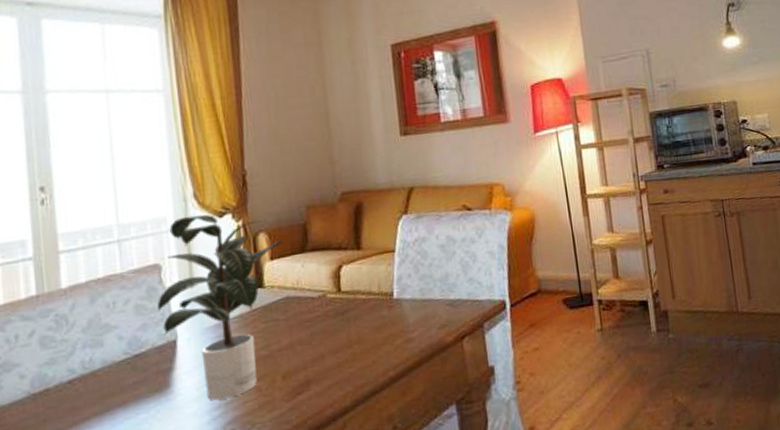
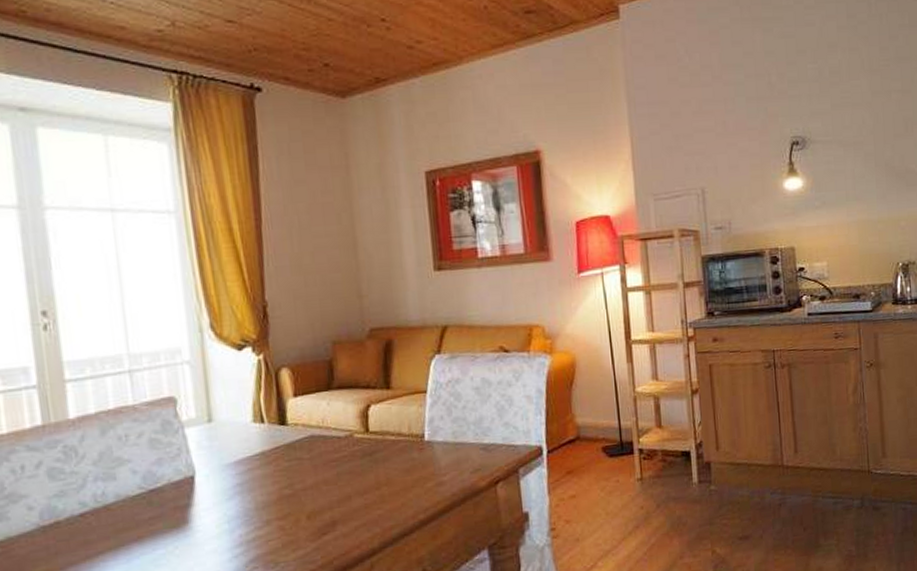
potted plant: present [156,214,284,401] -> none [172,346,308,538]

